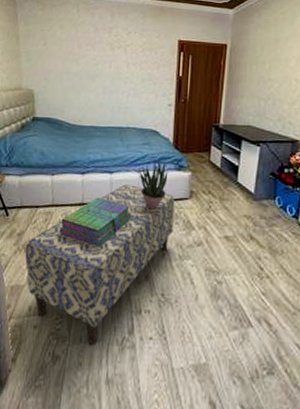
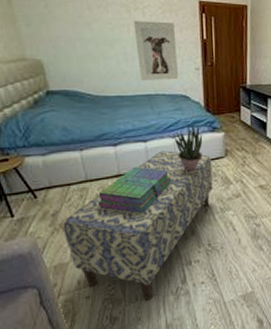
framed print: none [114,58,153,114] -> present [133,21,179,80]

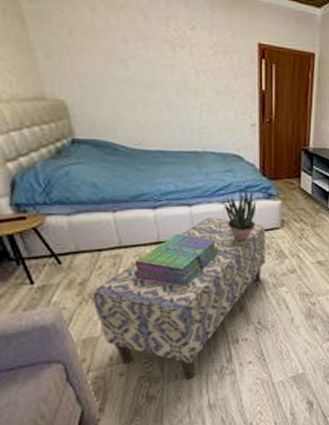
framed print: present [133,21,179,80] -> none [178,61,232,136]

